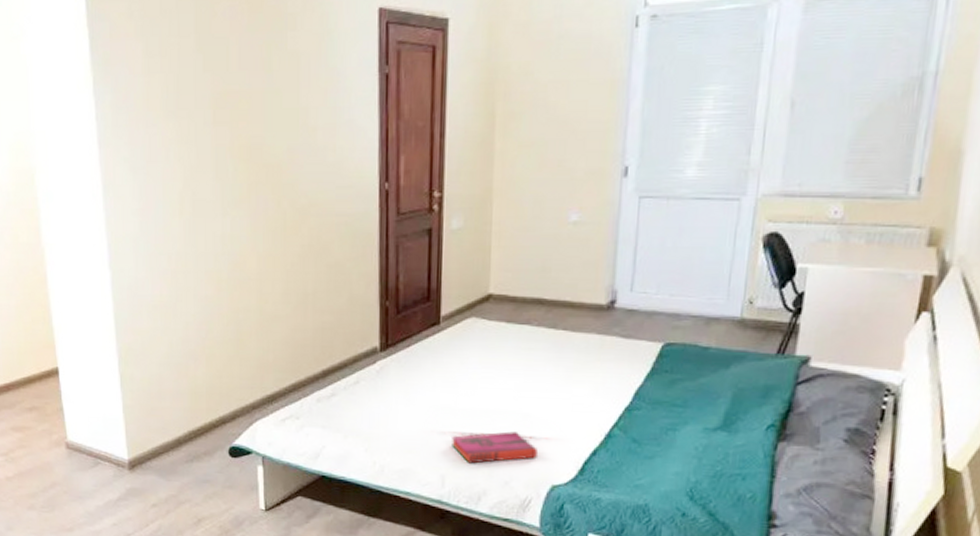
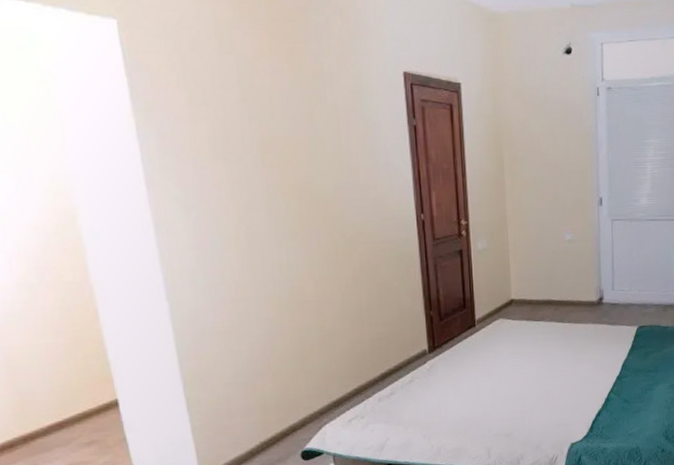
hardback book: present [452,431,537,464] -> none [493,405,558,436]

